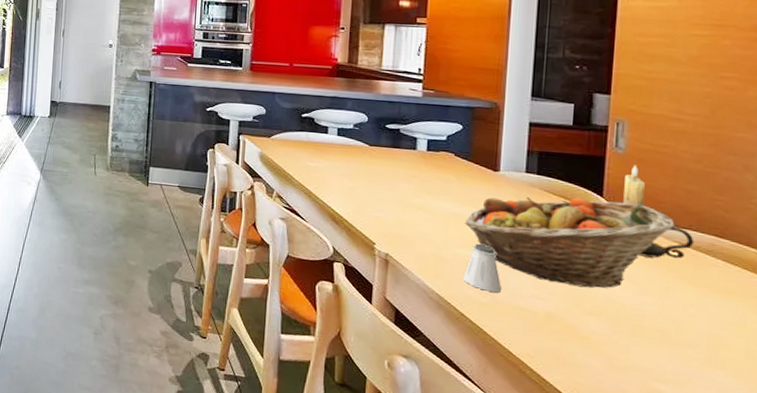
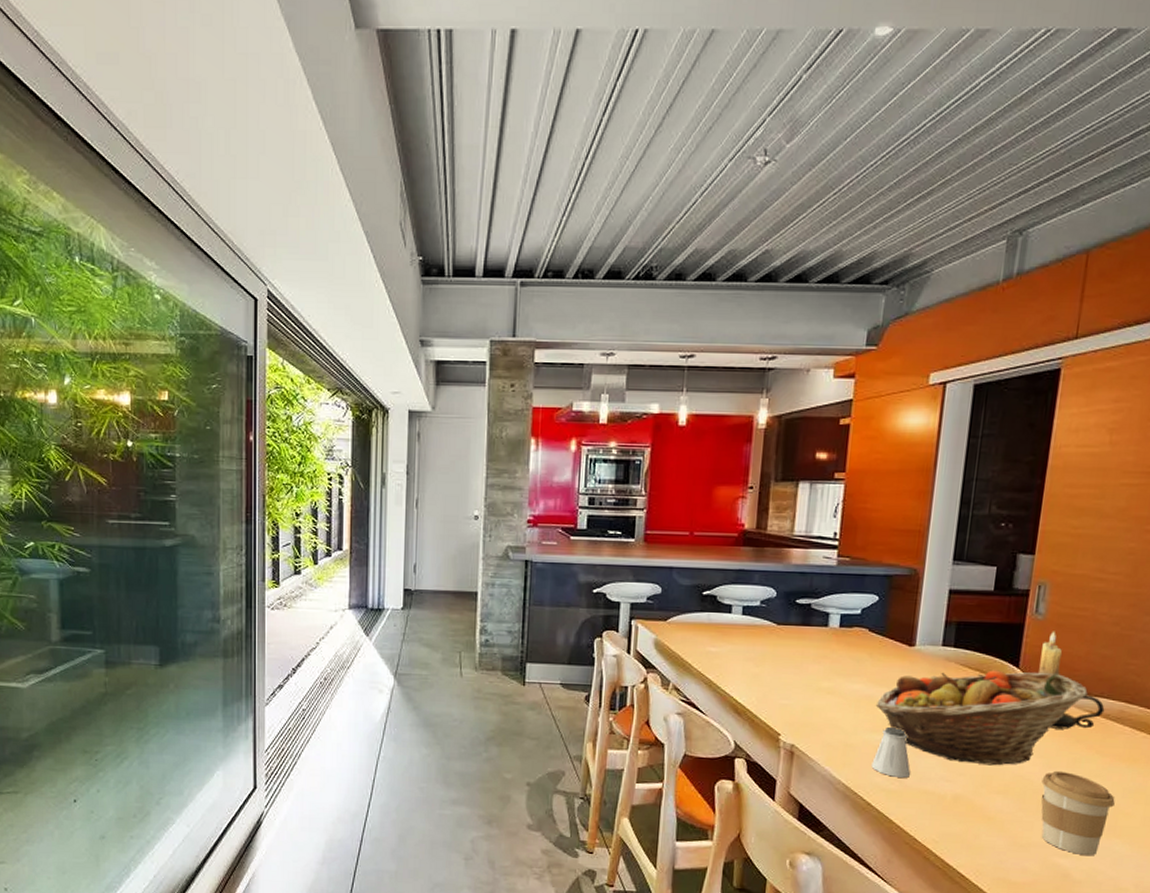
coffee cup: none [634,297,714,385] -> present [1041,770,1115,856]

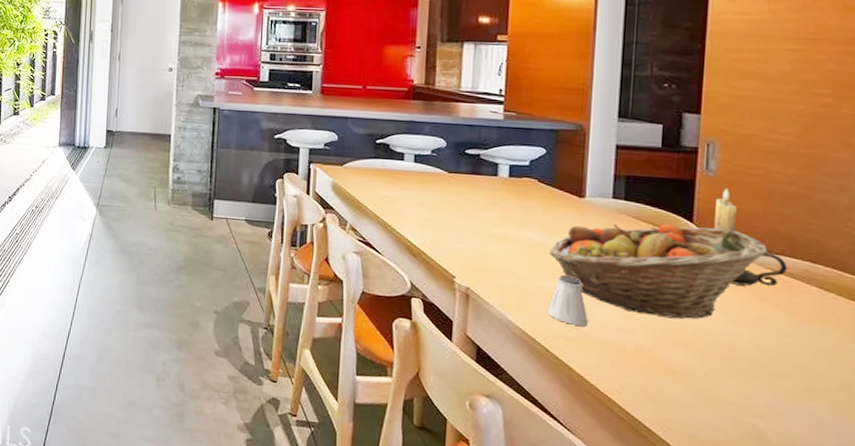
coffee cup: present [1041,770,1115,856] -> none [726,327,808,419]

